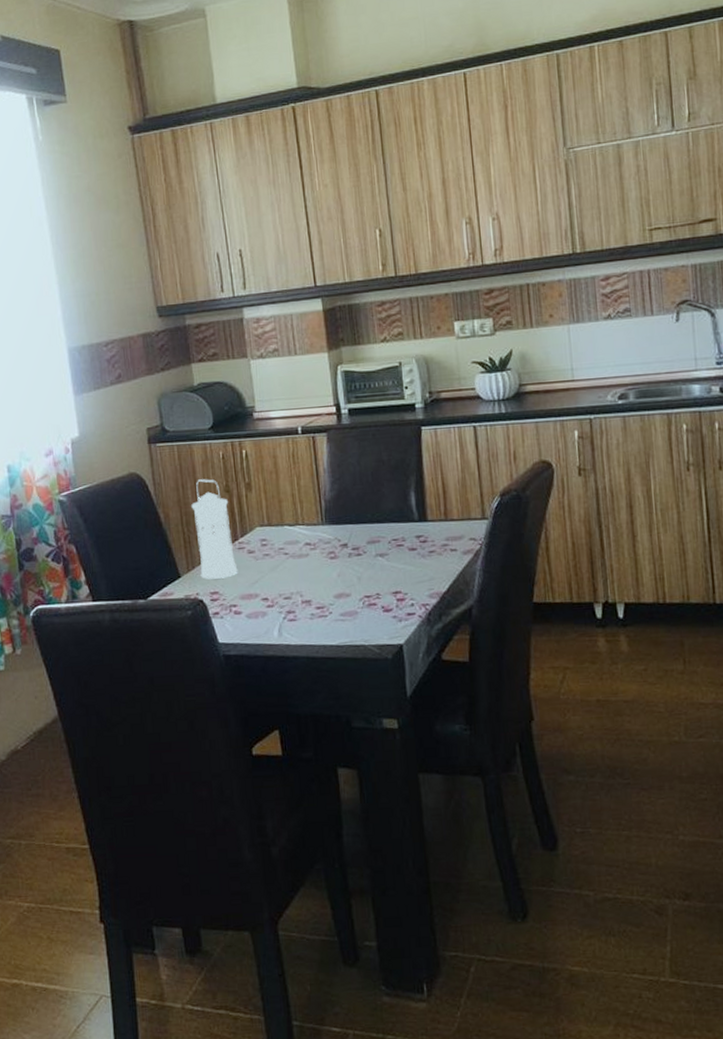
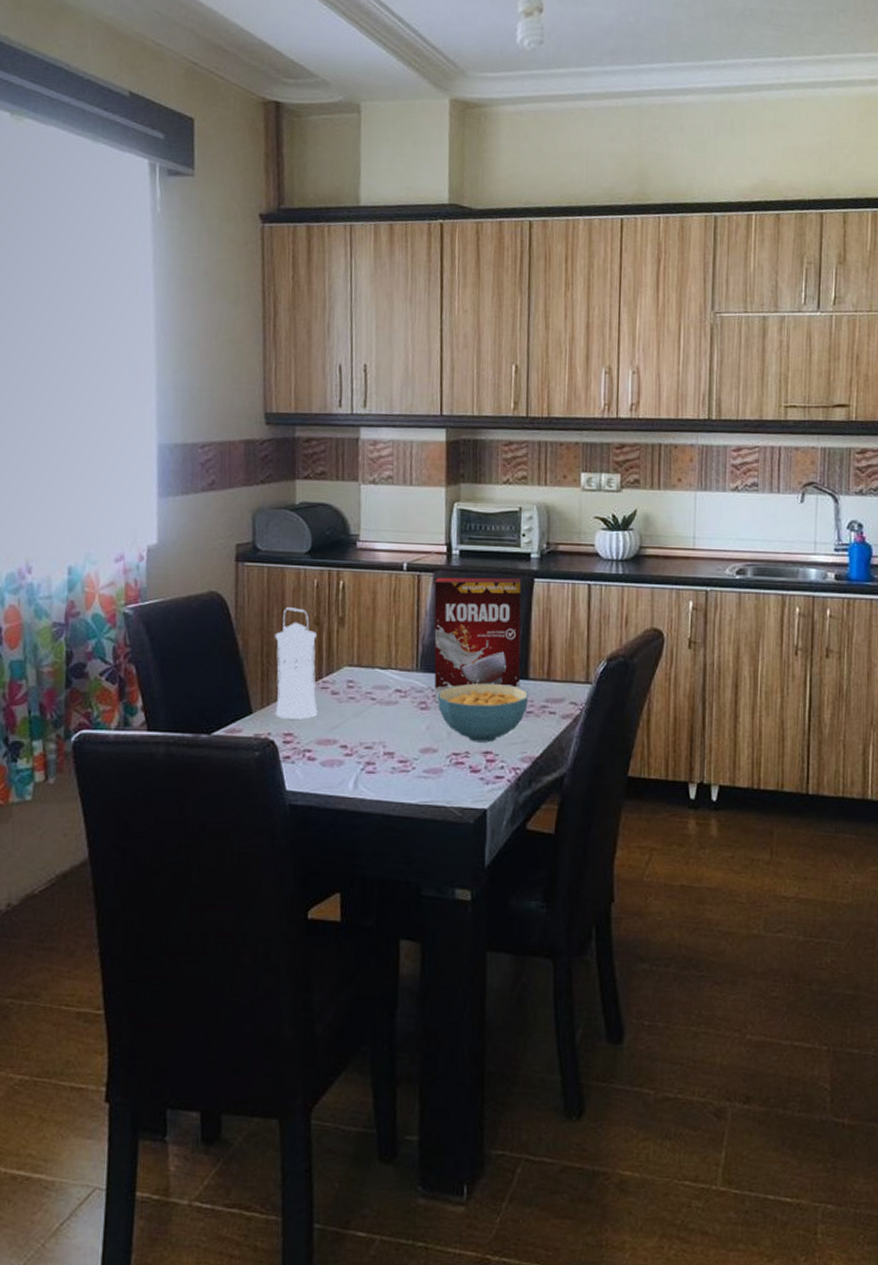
cereal box: none [329,428,420,552] -> present [434,577,522,703]
cereal bowl: none [344,528,429,584] -> present [437,683,528,743]

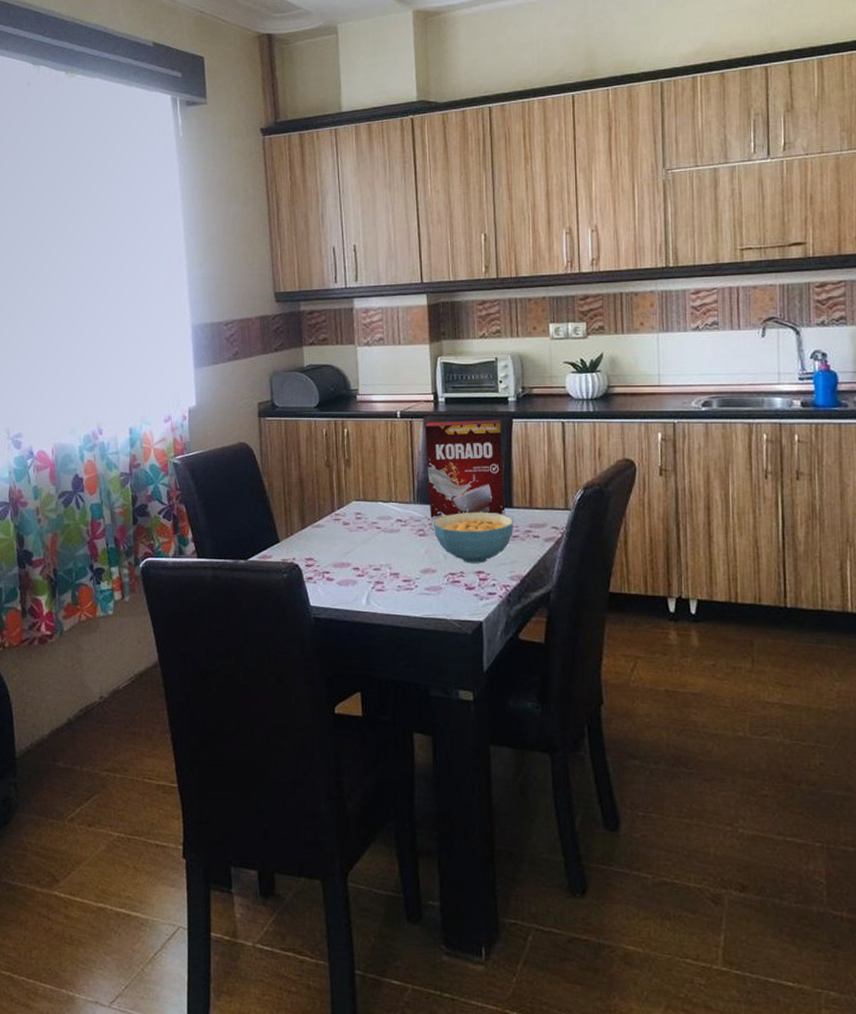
lantern: present [275,607,318,719] -> none [294,453,333,546]

